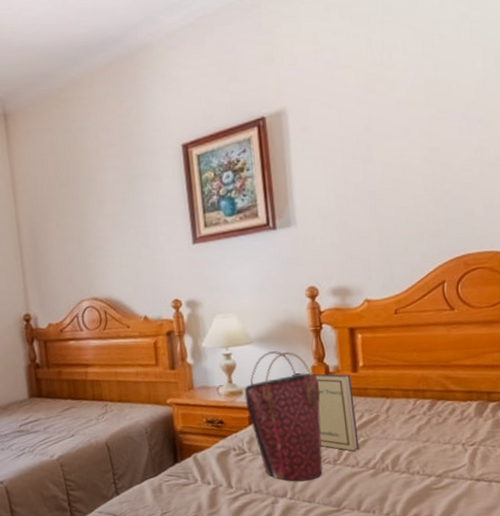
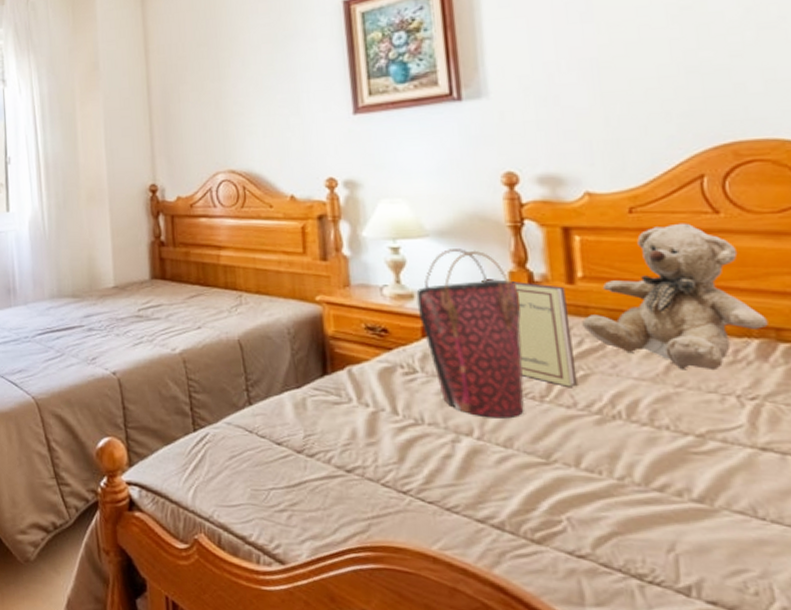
teddy bear: none [362,318,483,430] -> present [582,223,768,371]

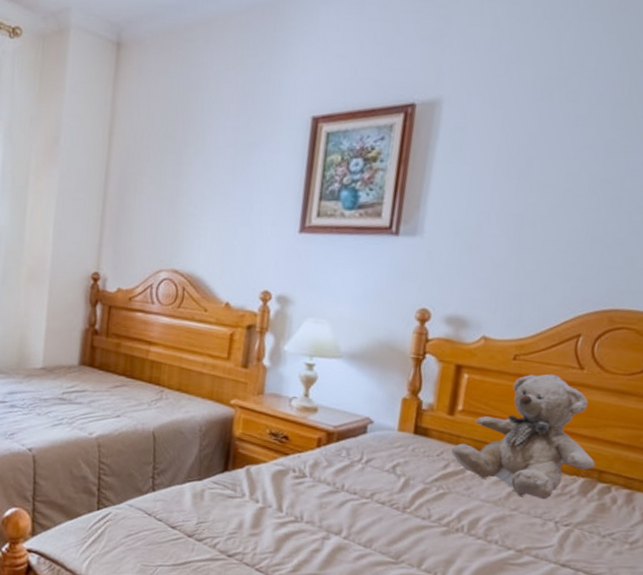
handbag: present [416,249,525,419] -> none [318,371,407,523]
book: present [482,279,578,387] -> none [378,402,445,502]

